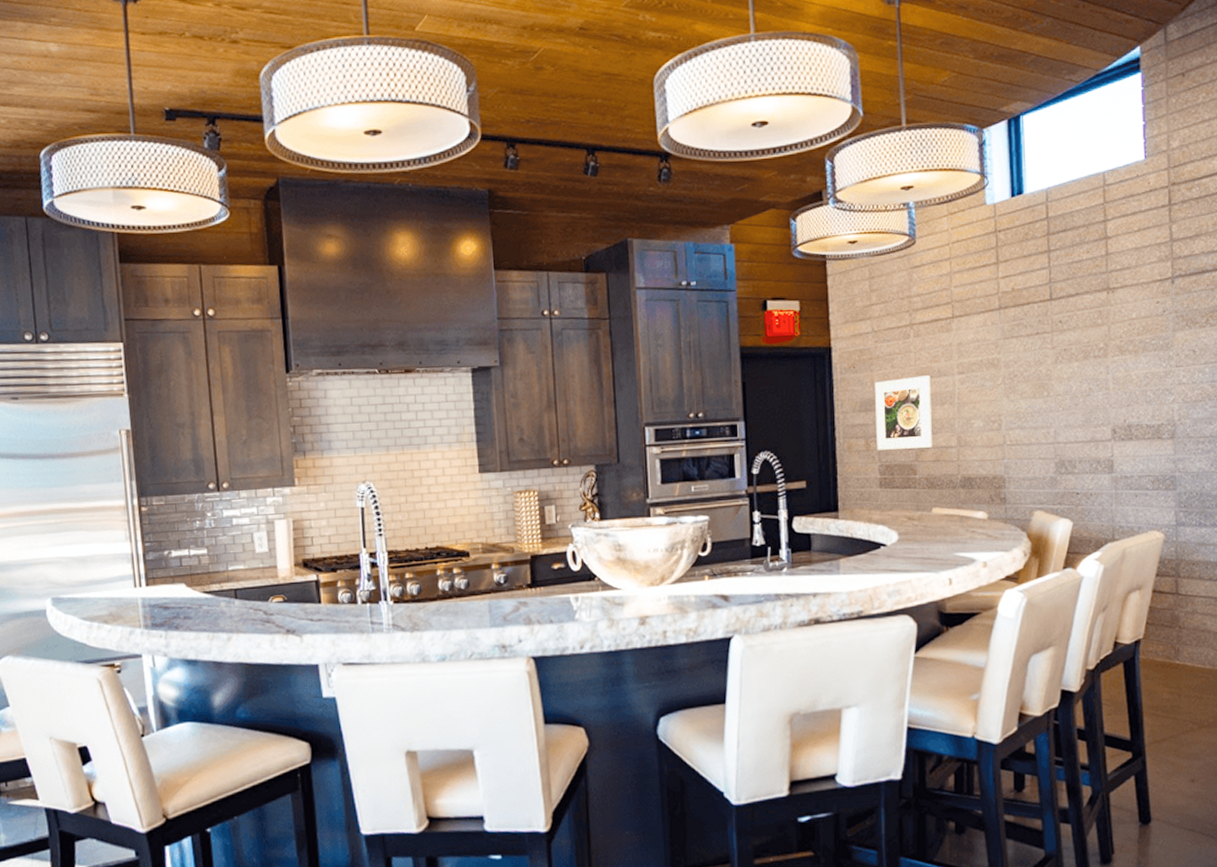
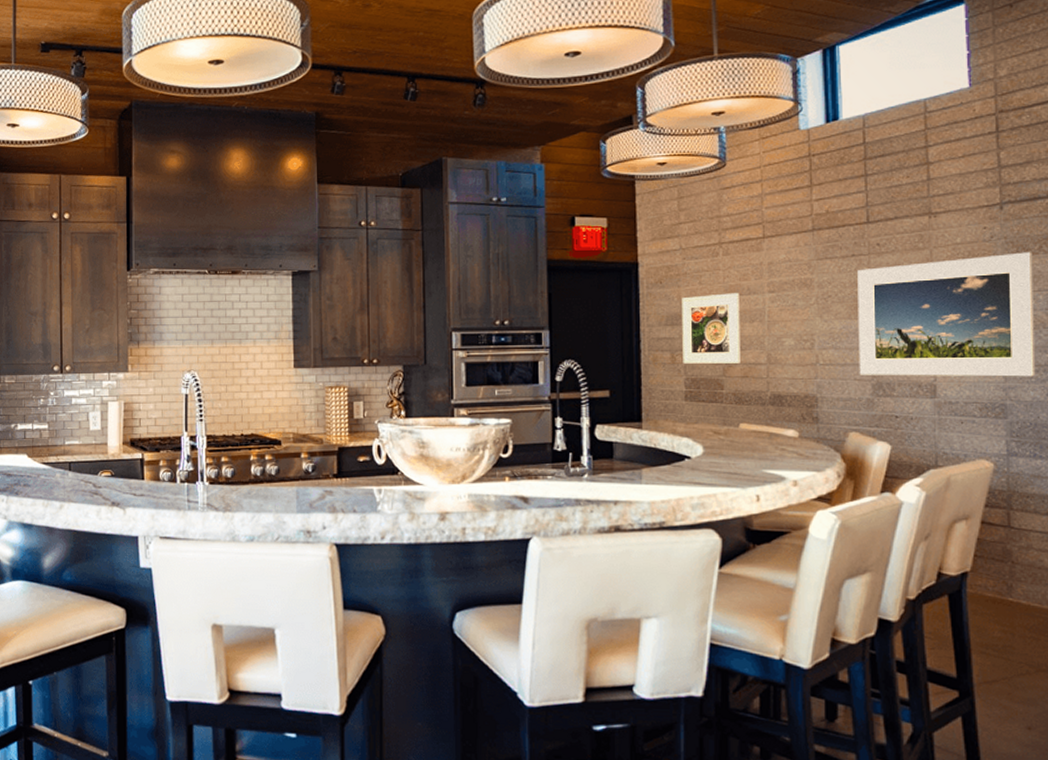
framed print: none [1041,325,1202,454] -> present [857,252,1036,377]

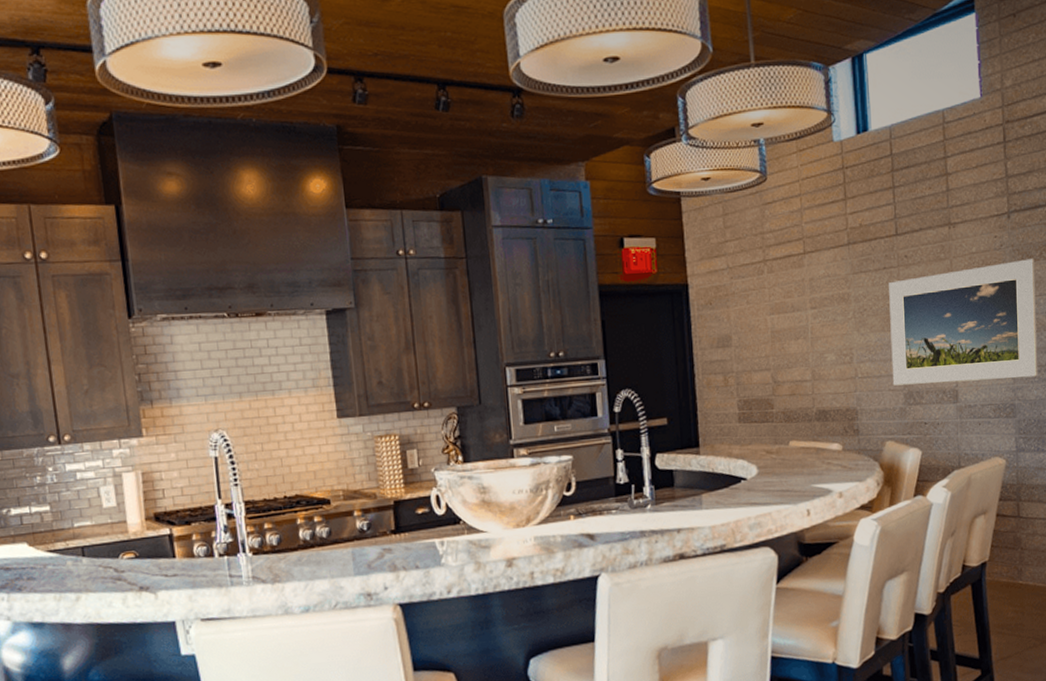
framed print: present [682,293,740,364] -> none [731,311,788,386]

